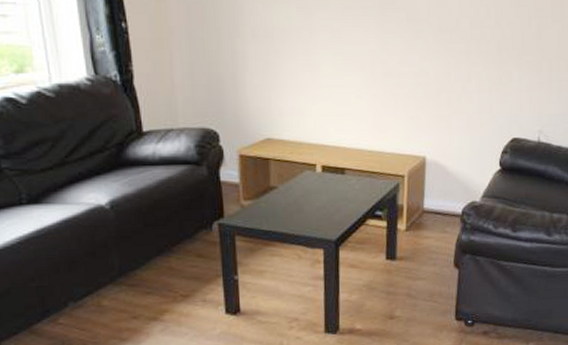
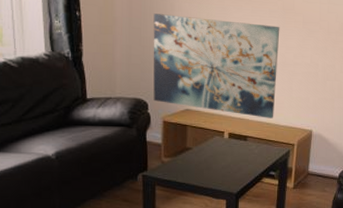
wall art: none [218,19,379,145] -> present [153,13,280,119]

